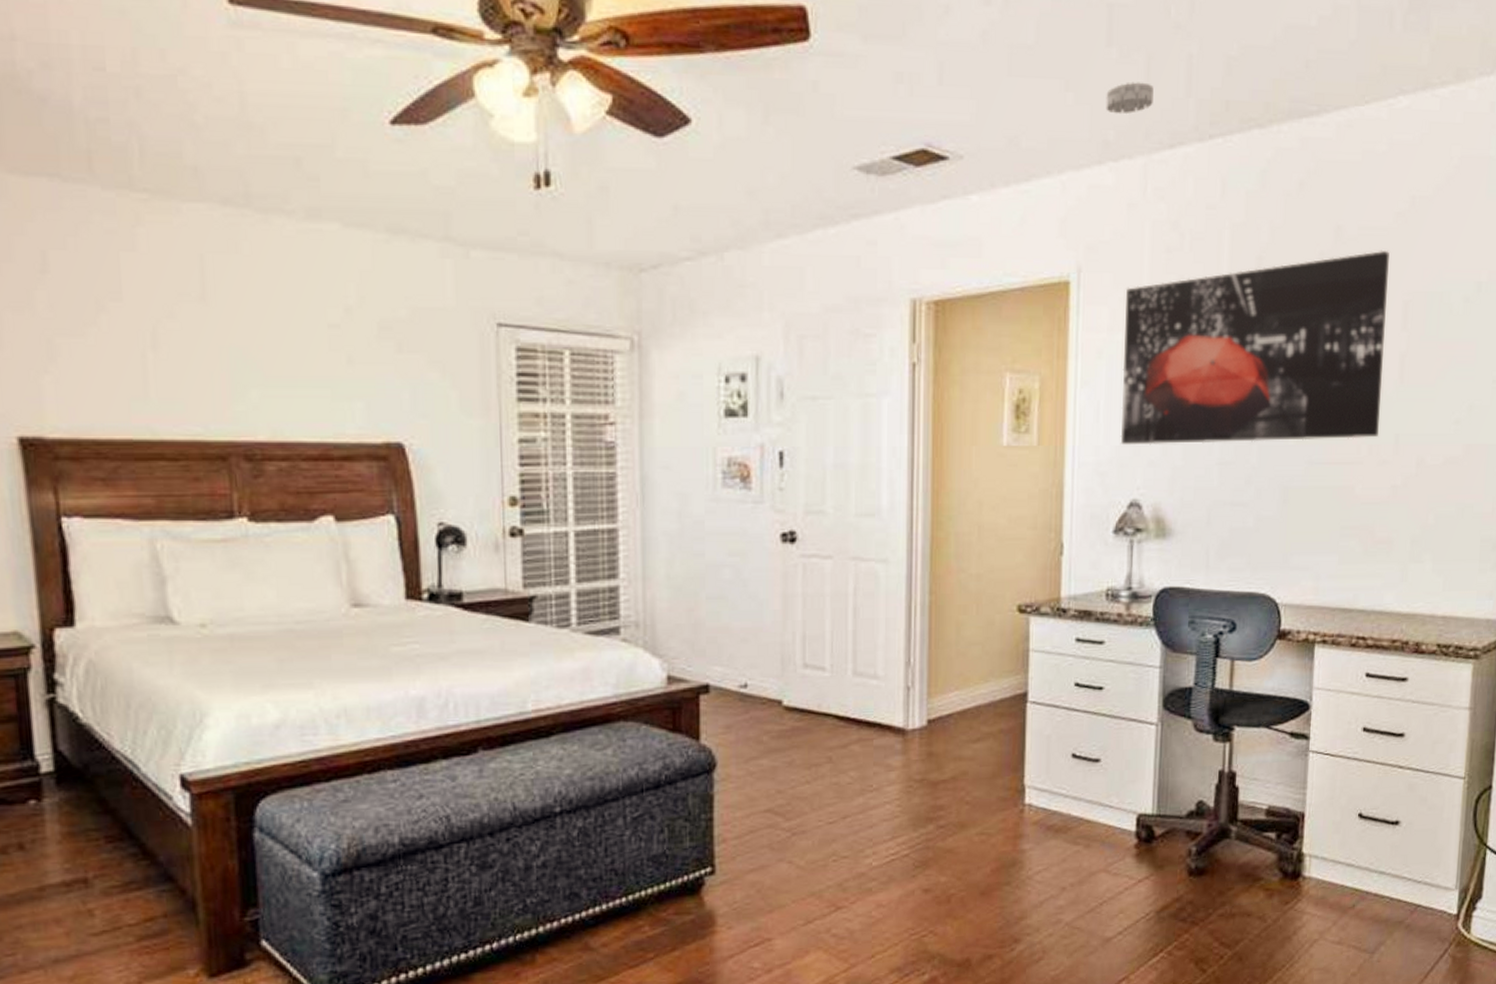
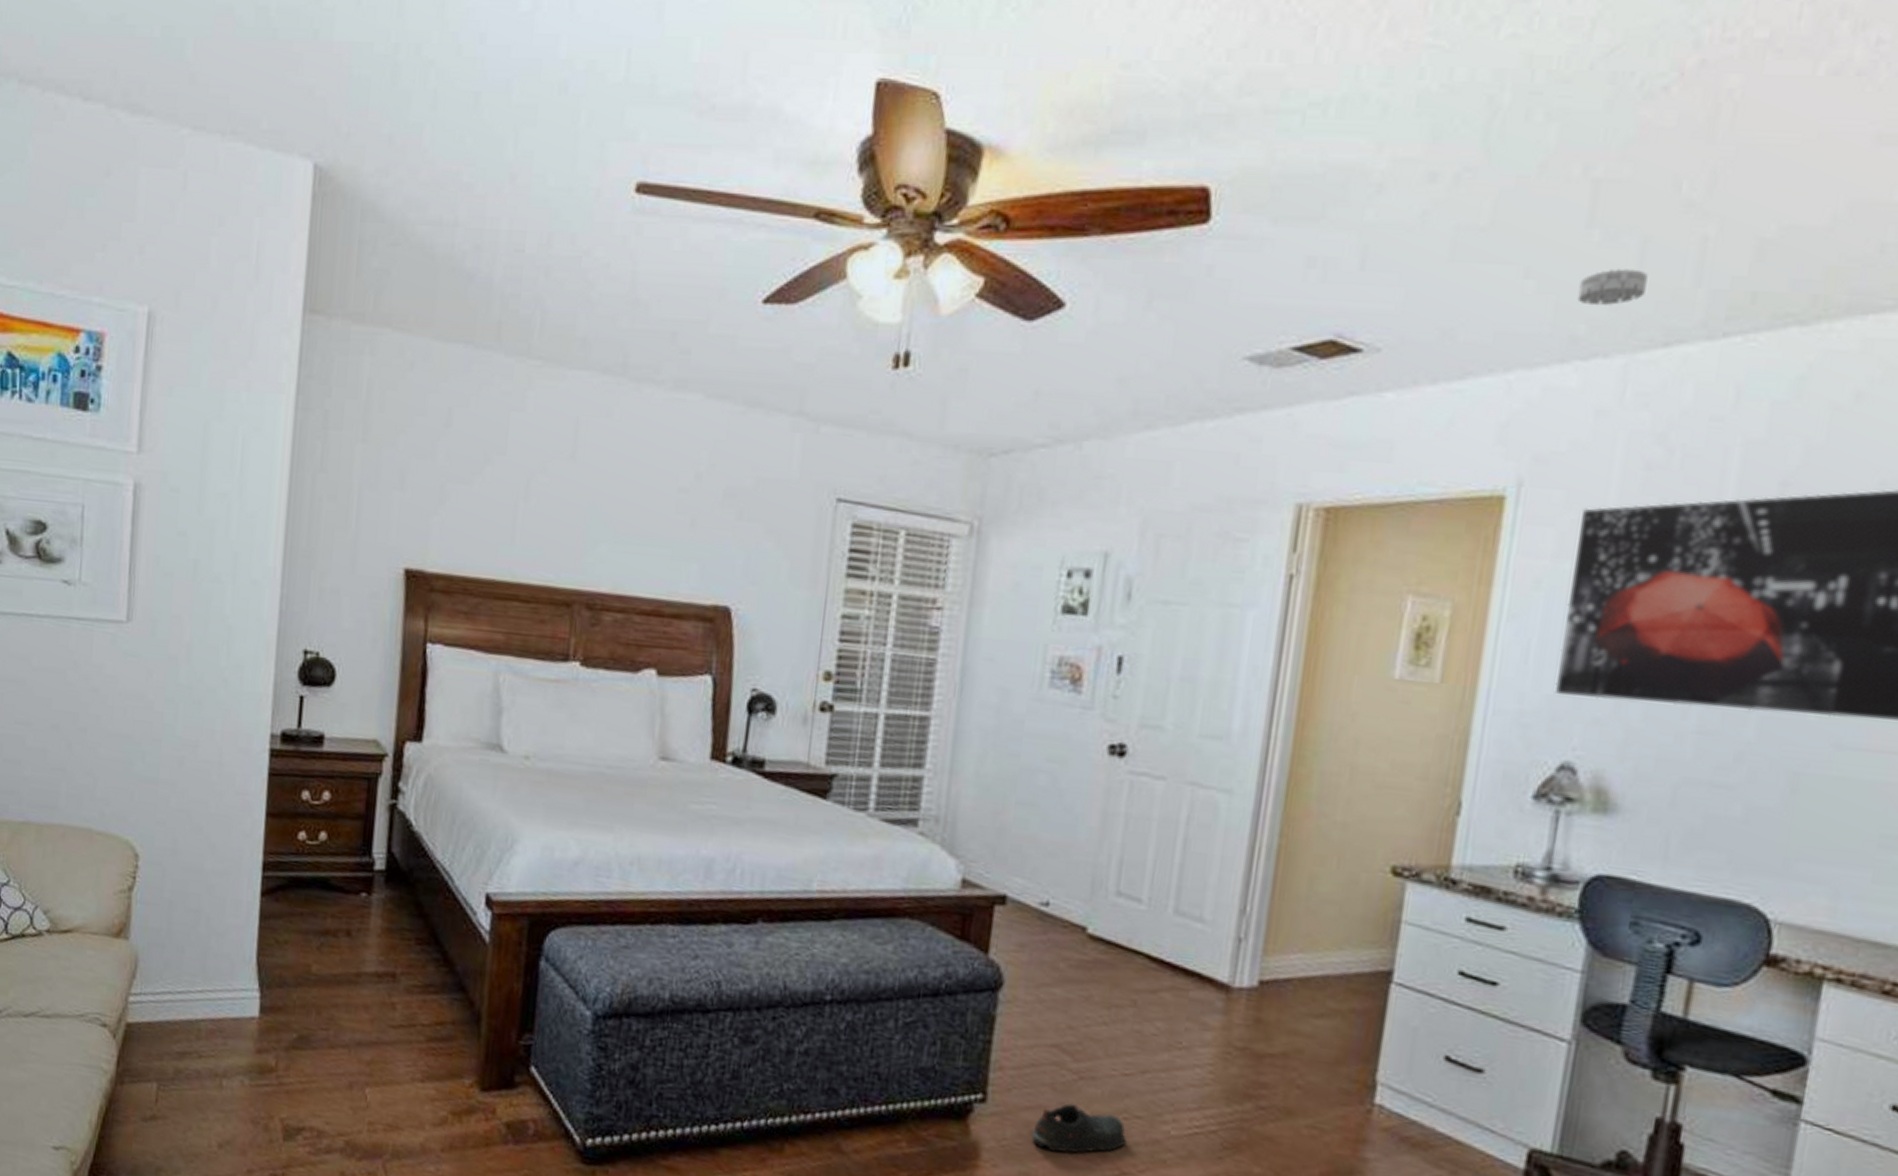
shoe: none [759,858,837,904] -> present [1032,1103,1127,1153]

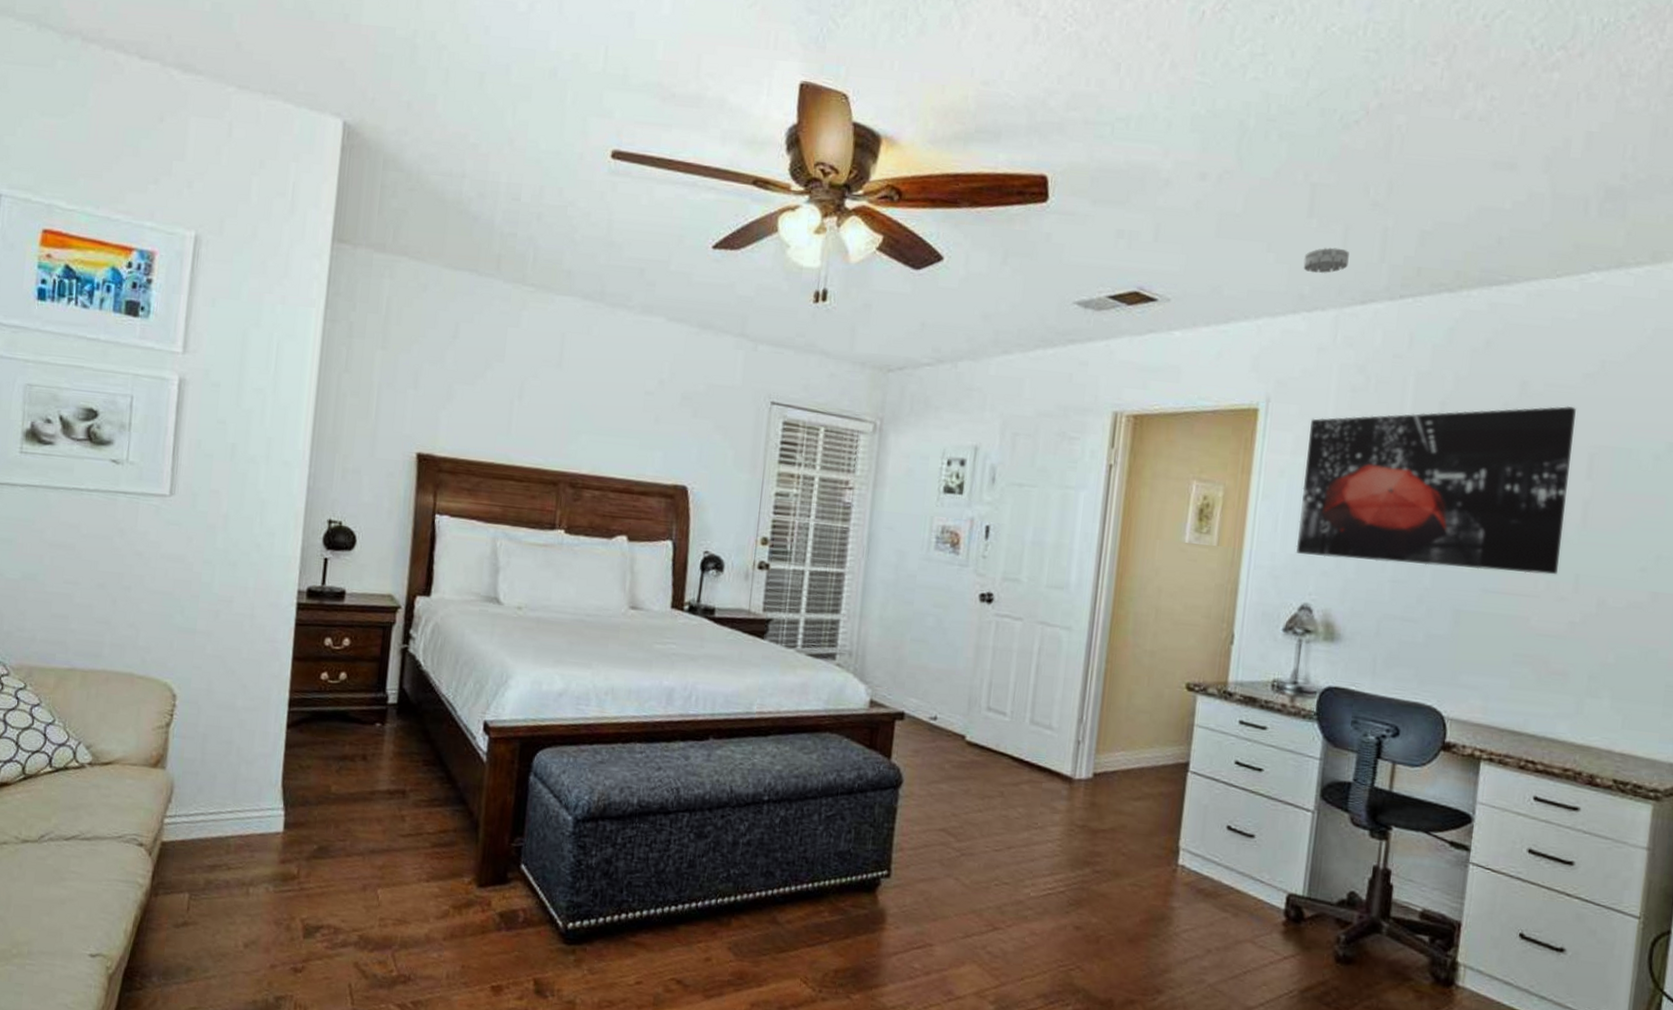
shoe: present [1032,1103,1127,1153] -> none [926,875,997,915]

